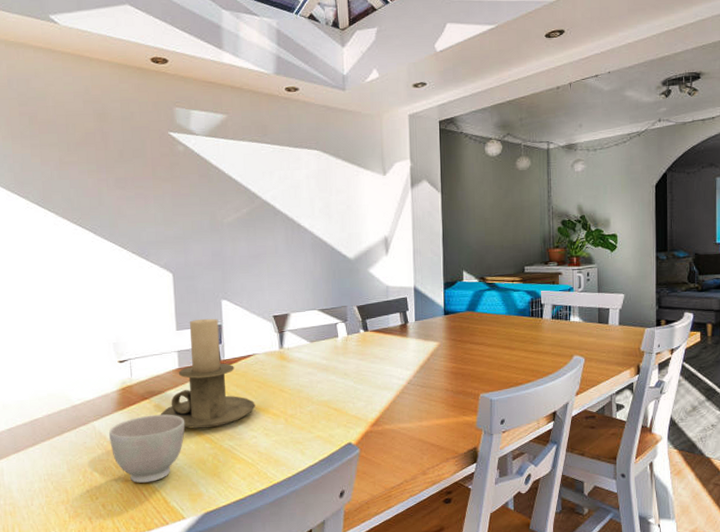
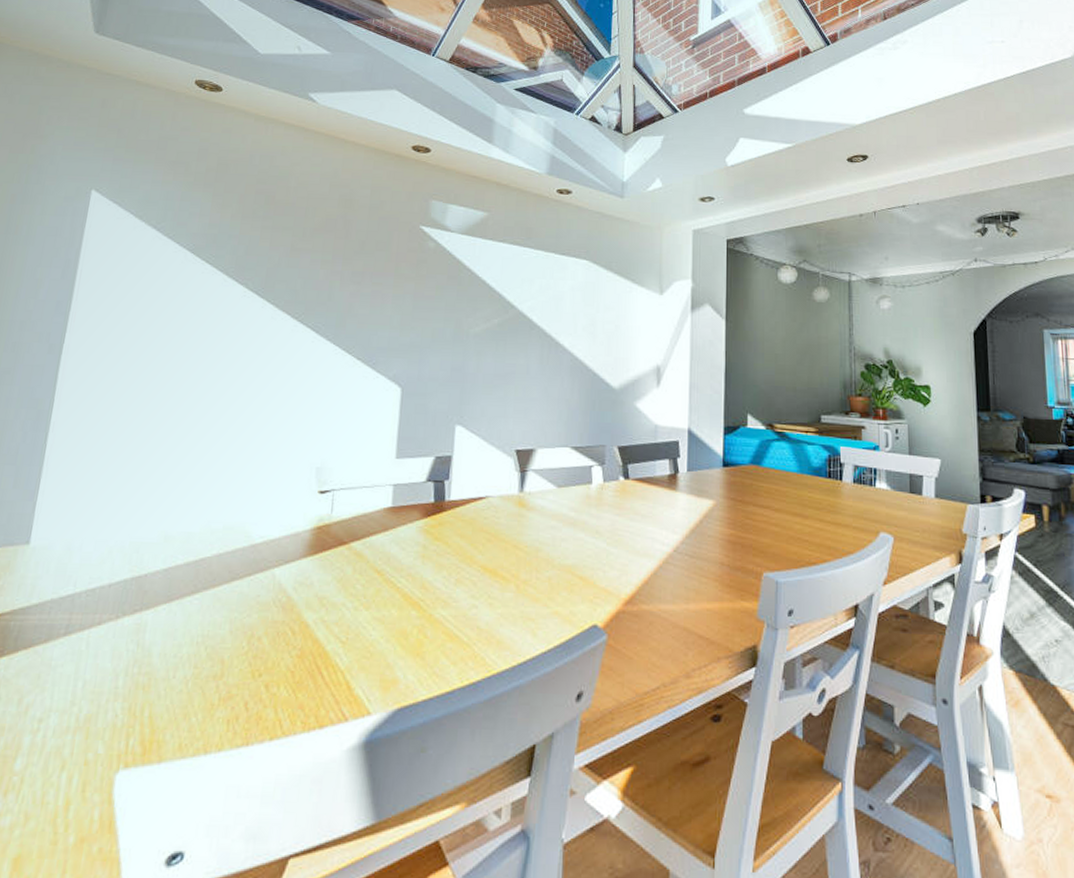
bowl: present [109,414,185,483] -> none [290,565,390,658]
candle holder: present [160,318,255,429] -> none [360,446,481,590]

